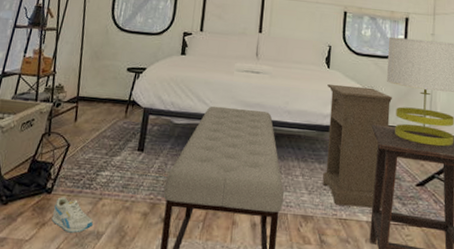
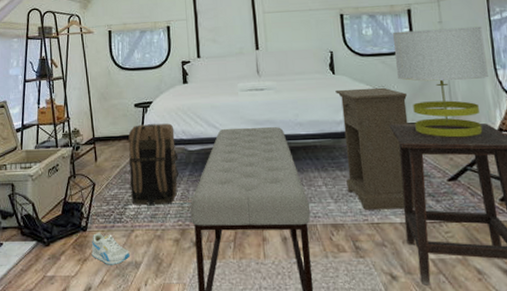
backpack: none [105,89,164,176] -> present [128,123,179,206]

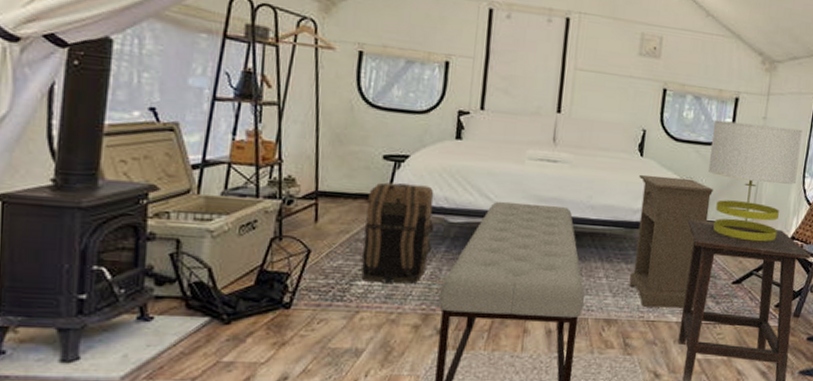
sneaker: present [91,233,130,265] -> none [293,312,349,352]

